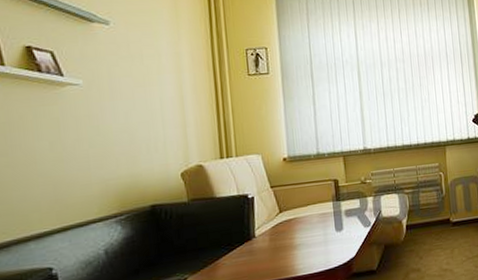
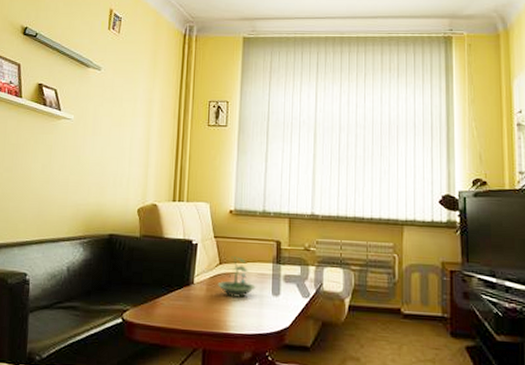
terrarium: none [280,202,319,242] -> present [217,256,256,298]

